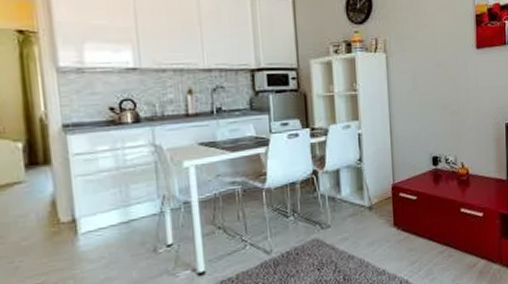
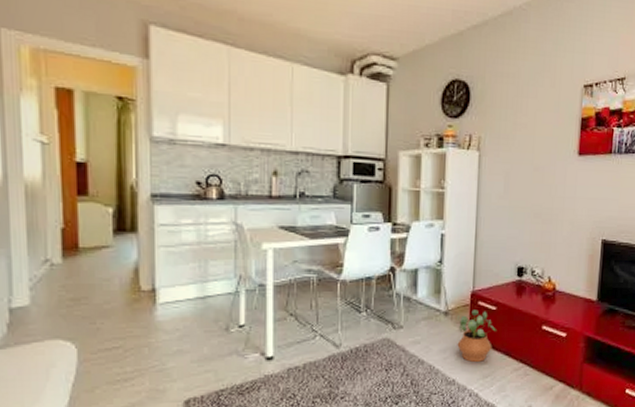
potted plant: none [381,201,419,252] -> present [457,310,496,363]

